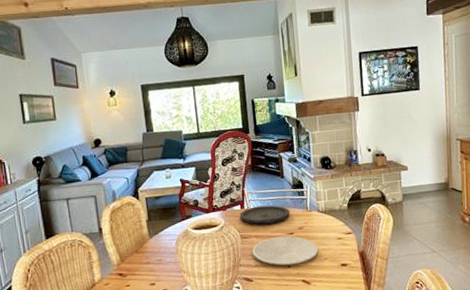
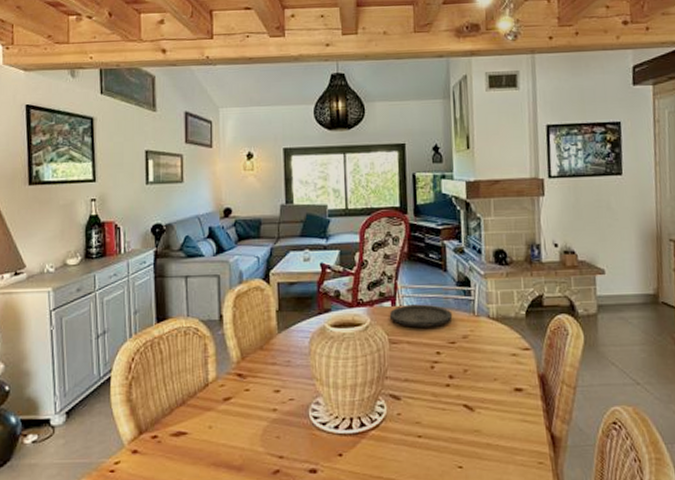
plate: present [252,236,319,266] -> none [402,345,486,384]

